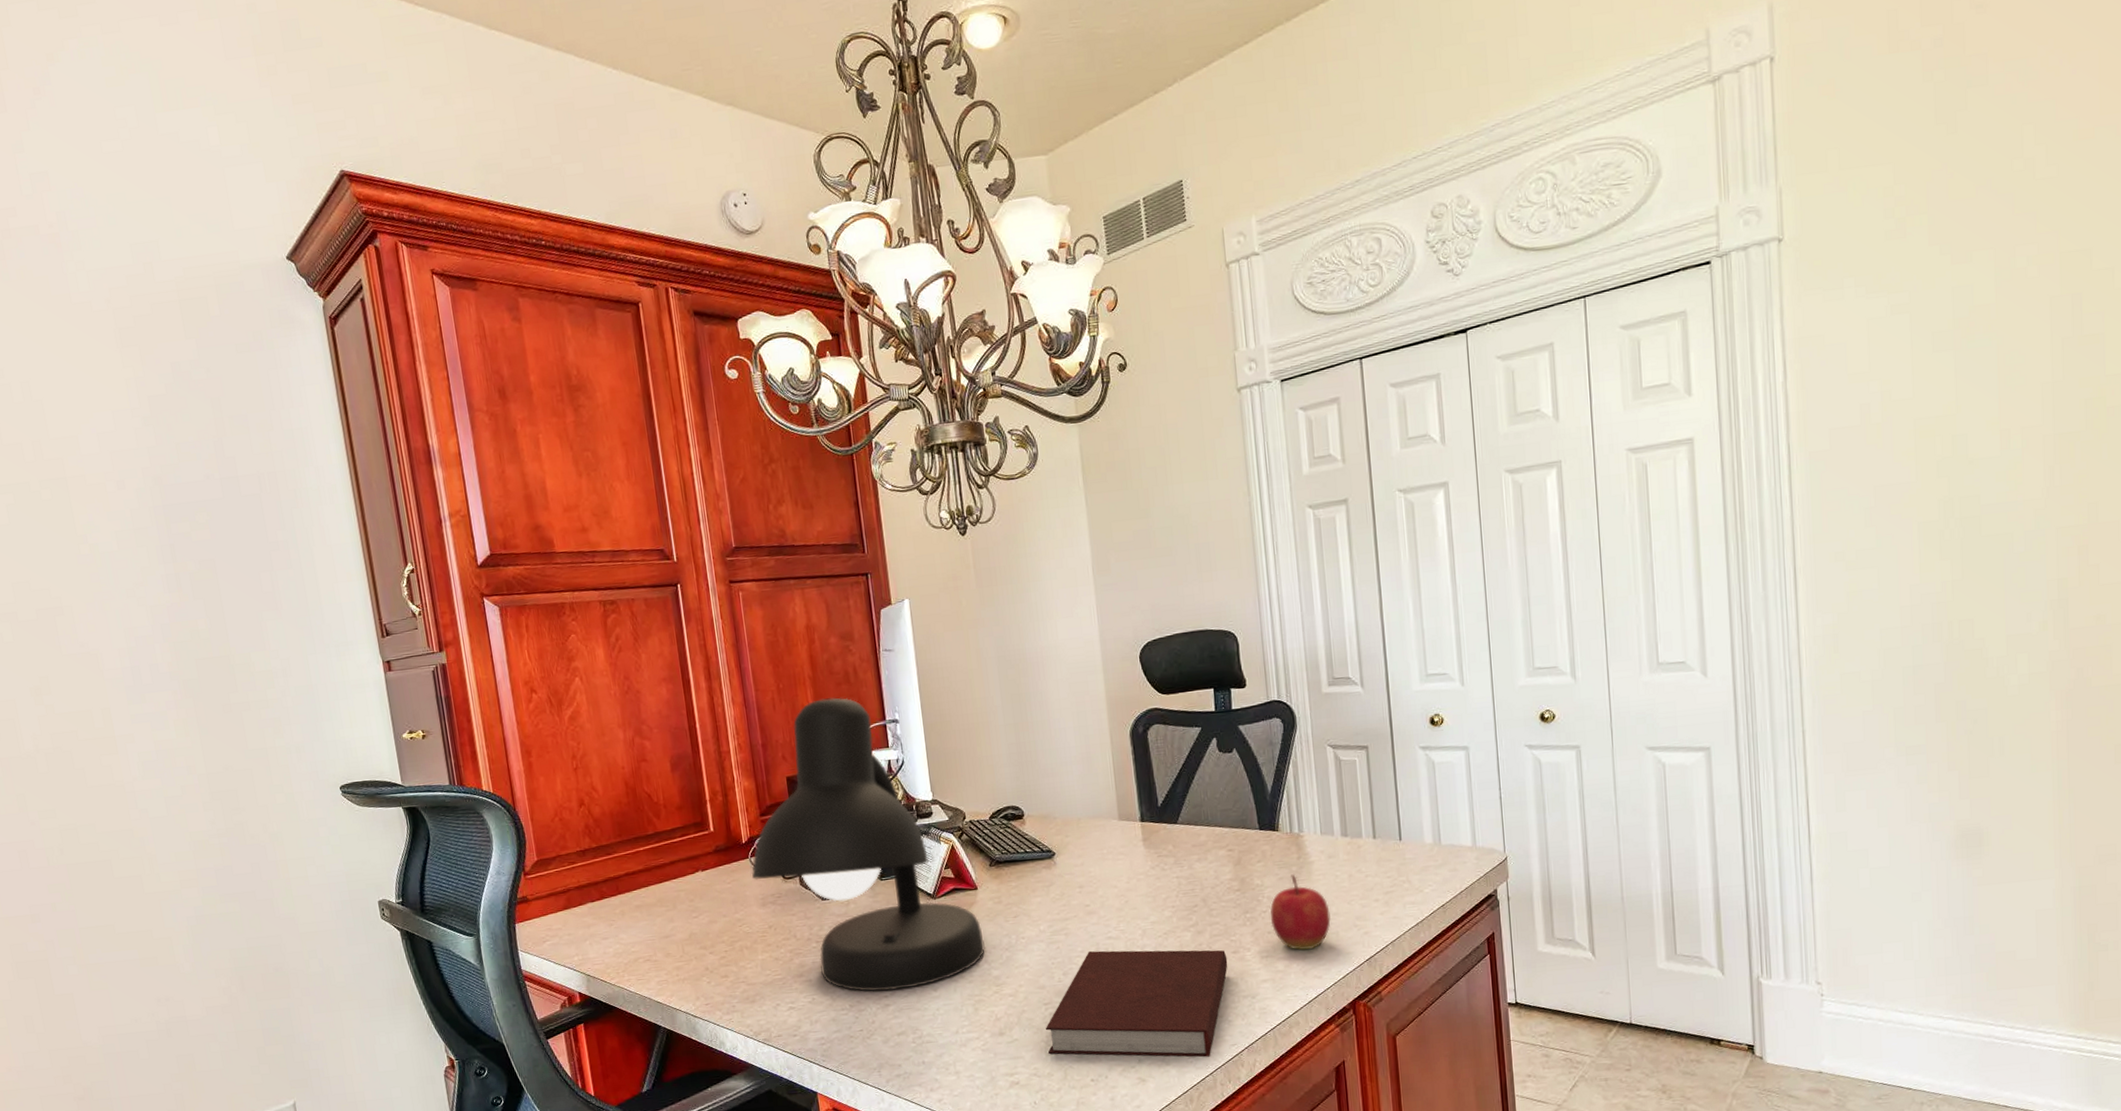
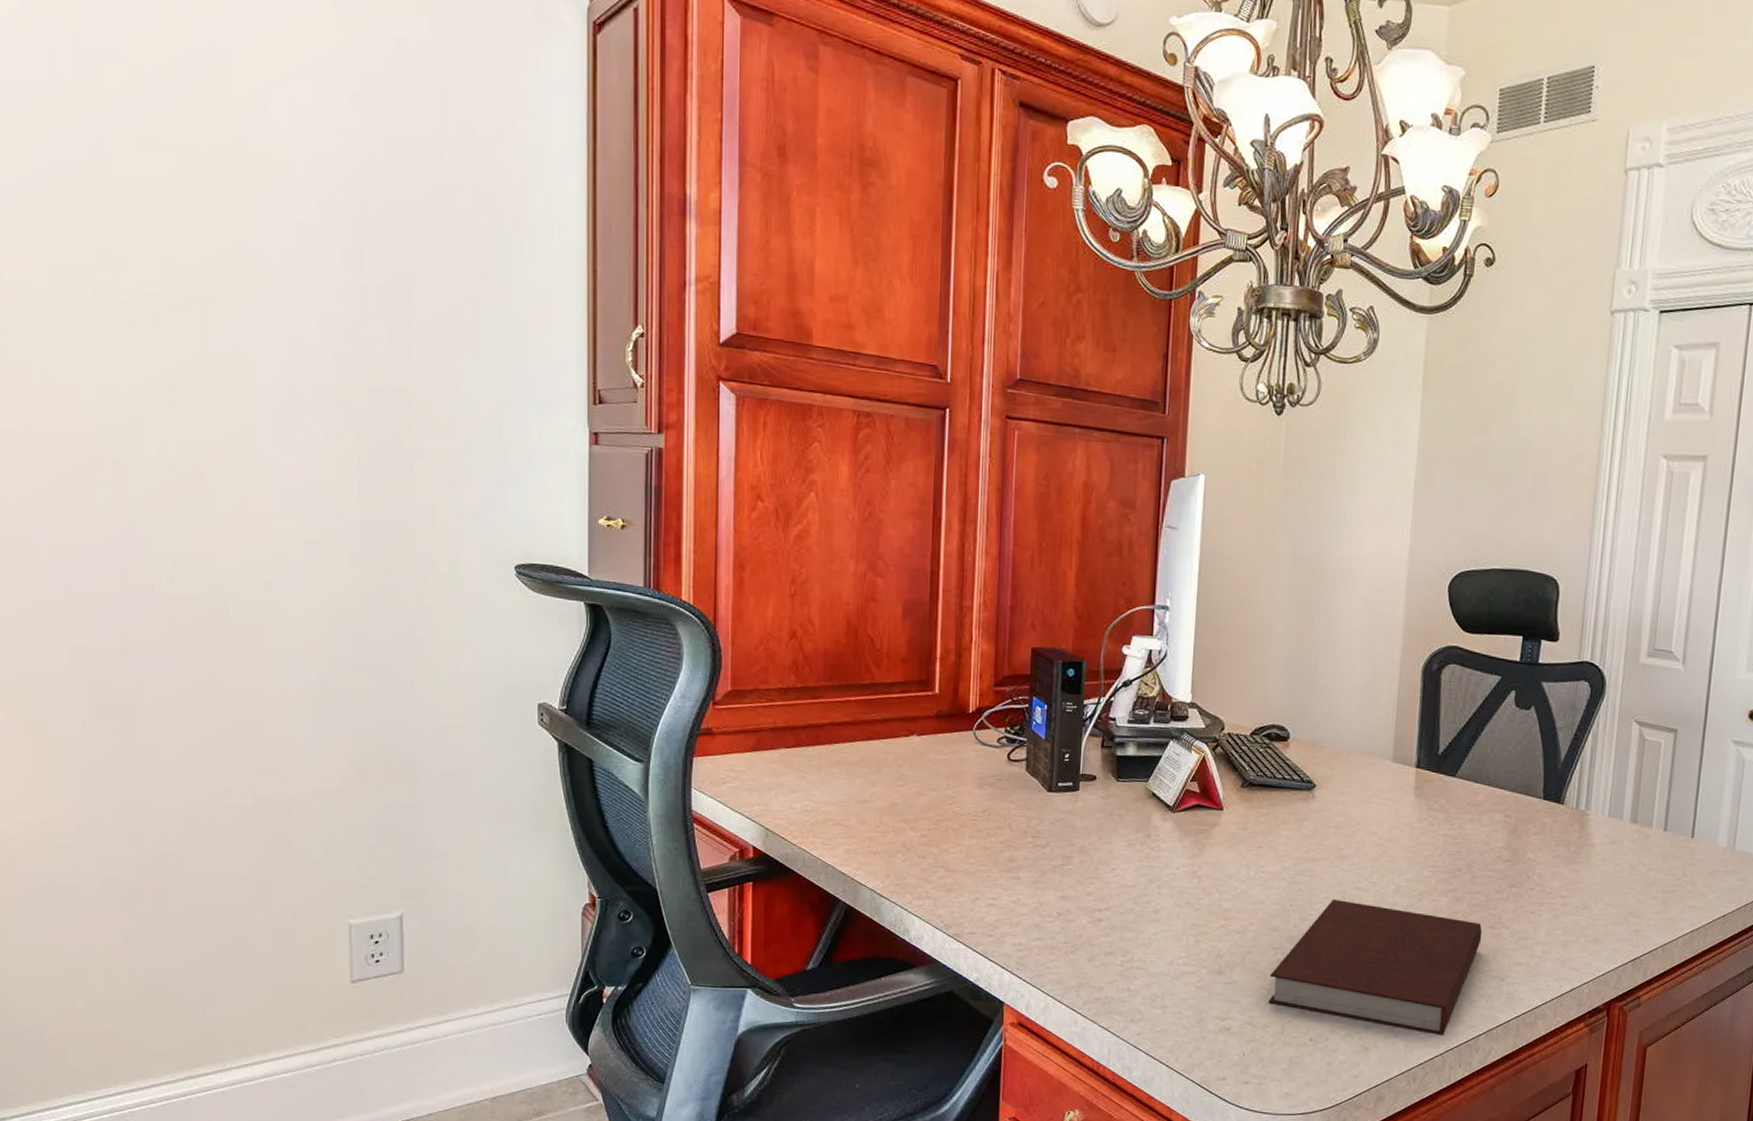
desk lamp: present [751,697,985,992] -> none [972,568,1220,906]
apple: present [1270,874,1331,950] -> none [1536,854,1603,939]

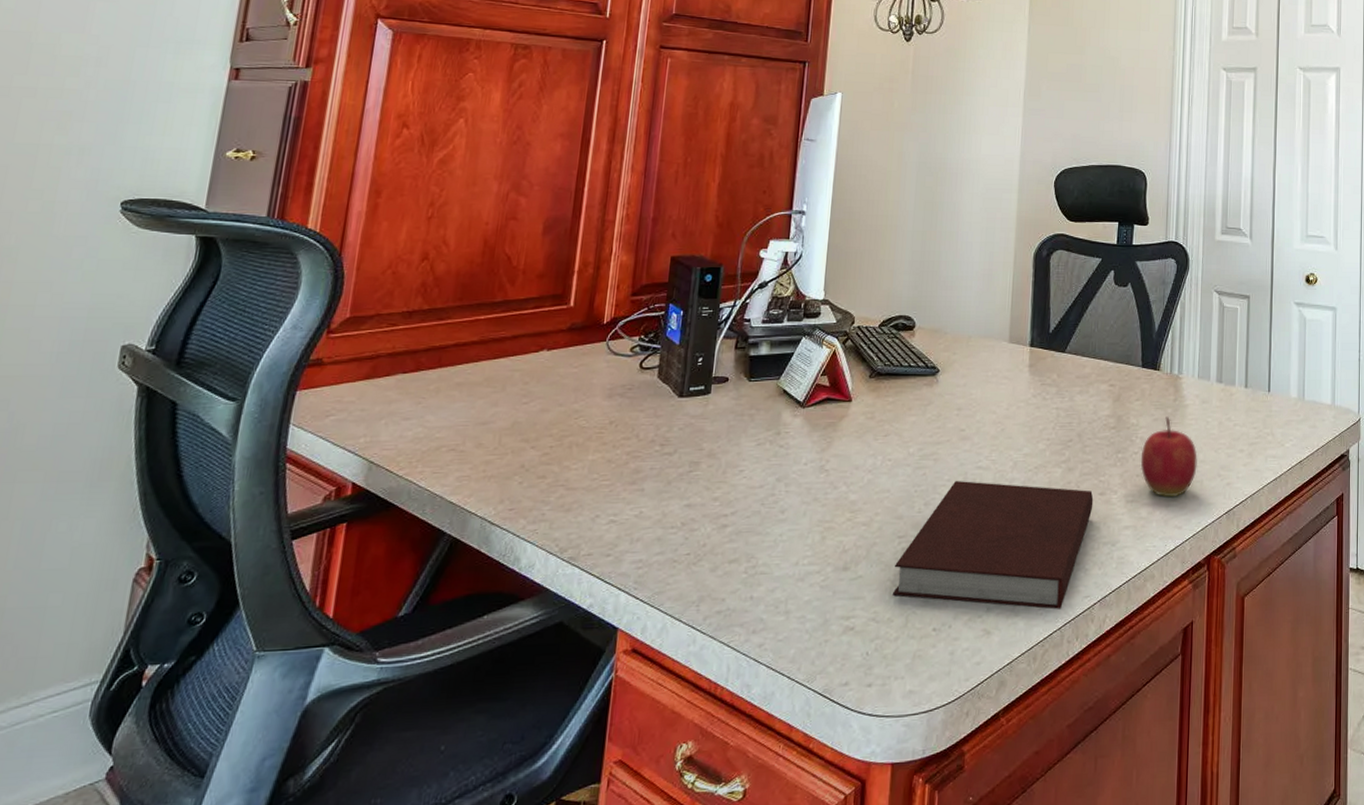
apple: none [1536,854,1603,939] -> present [1140,416,1197,498]

